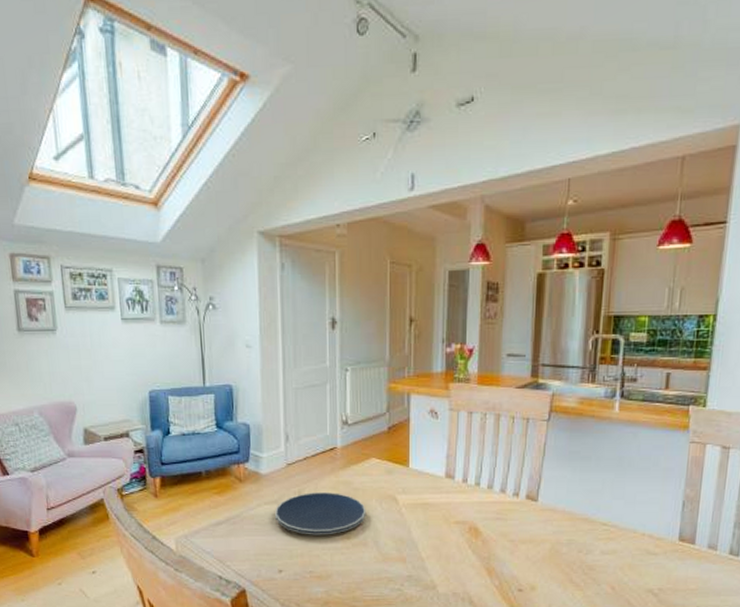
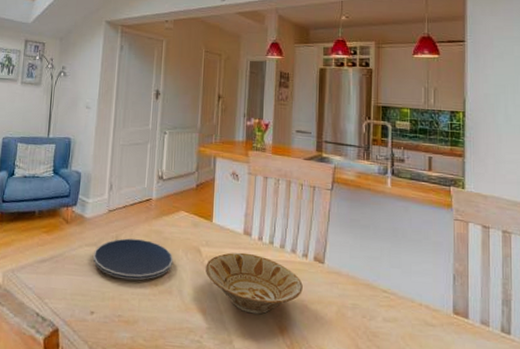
bowl: none [402,497,513,558] -> present [205,252,303,315]

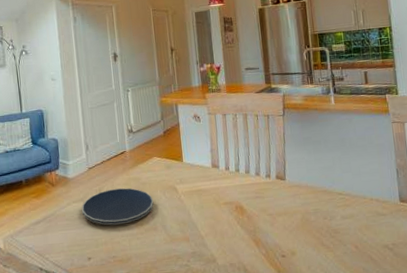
bowl: present [205,252,303,315] -> none [182,183,270,234]

